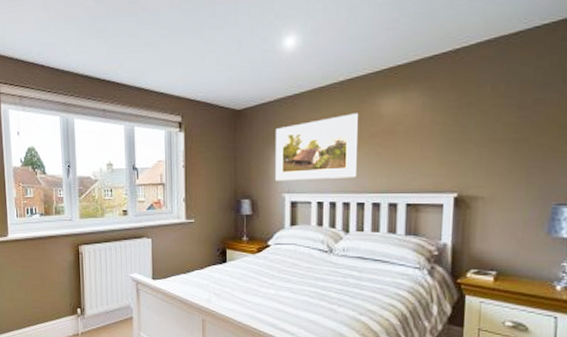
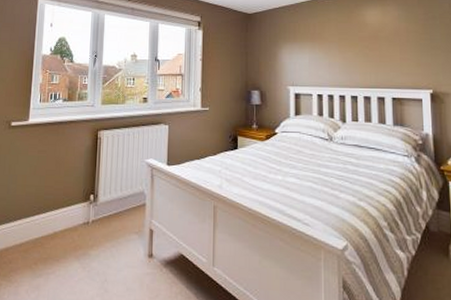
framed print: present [276,113,359,181] -> none [281,21,350,75]

